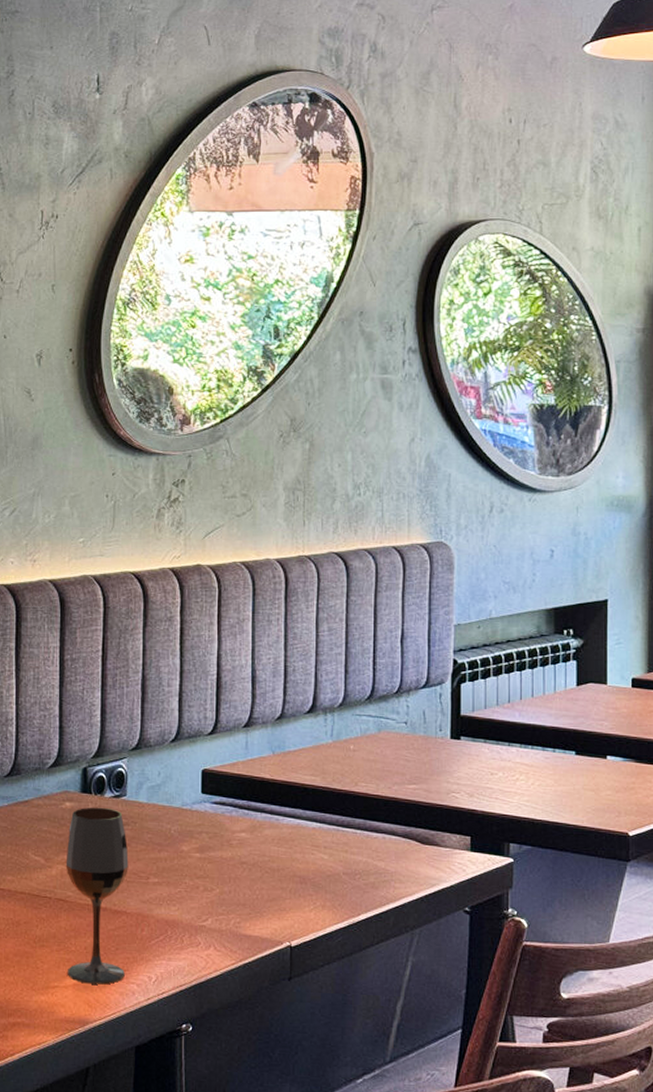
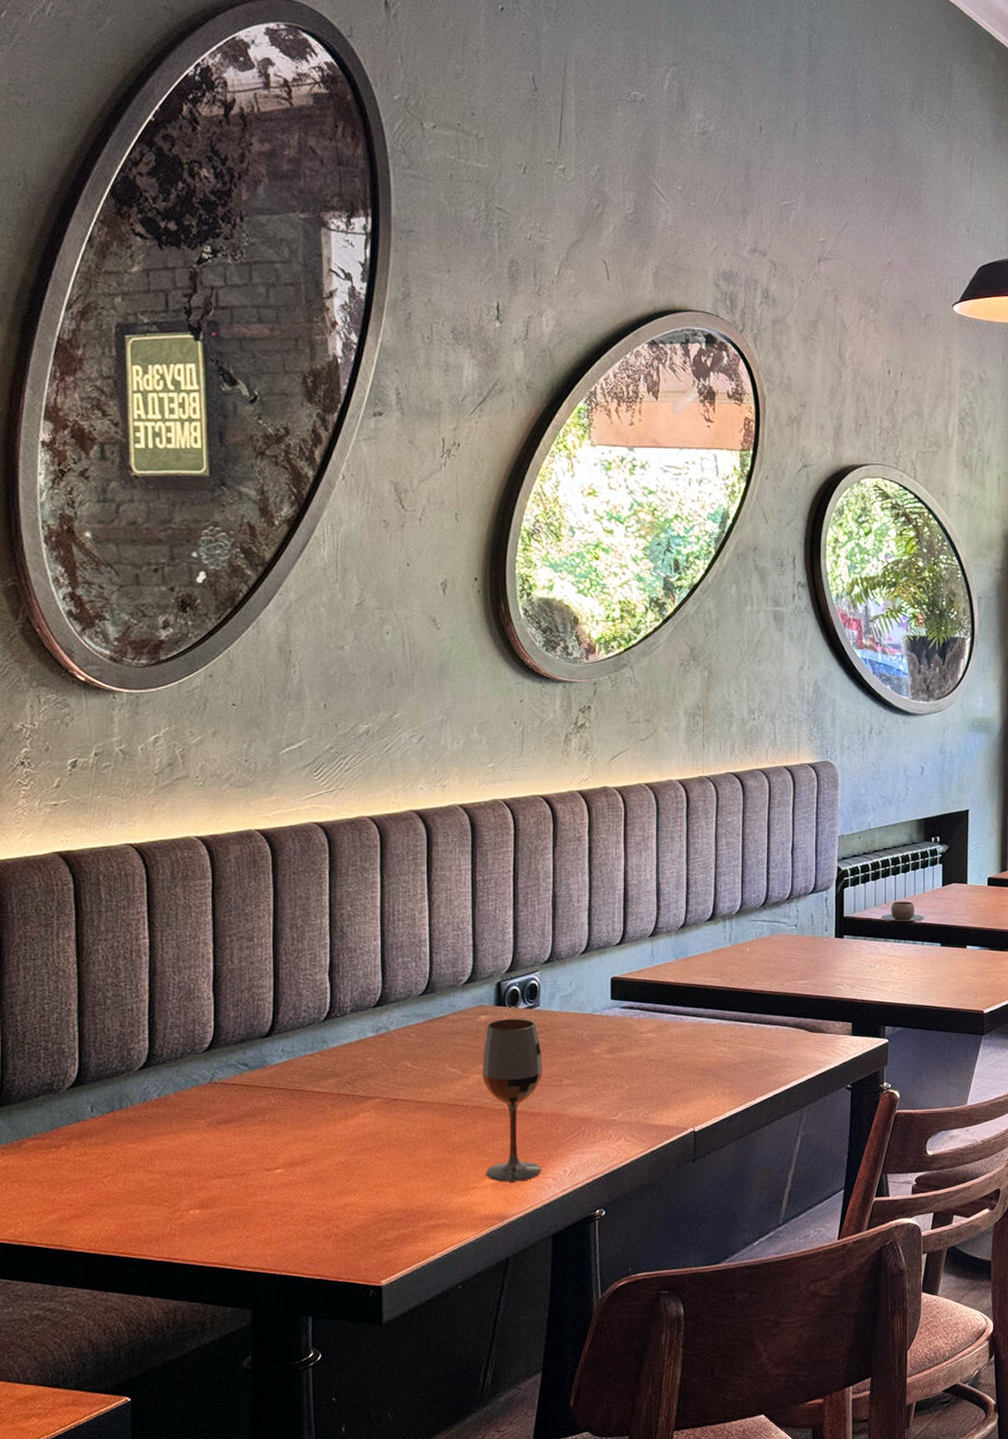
teacup: none [503,701,556,728] -> present [880,901,925,924]

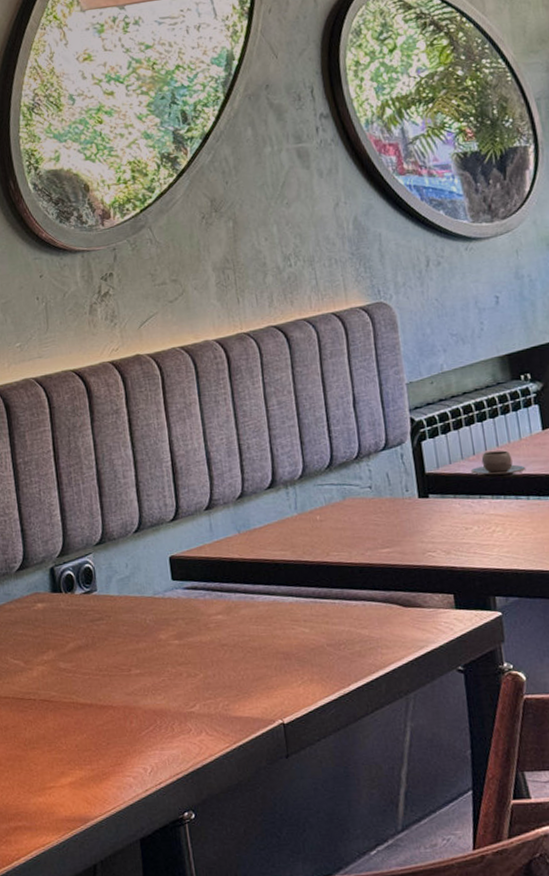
wine glass: present [482,1018,543,1182] -> none [43,604,120,781]

